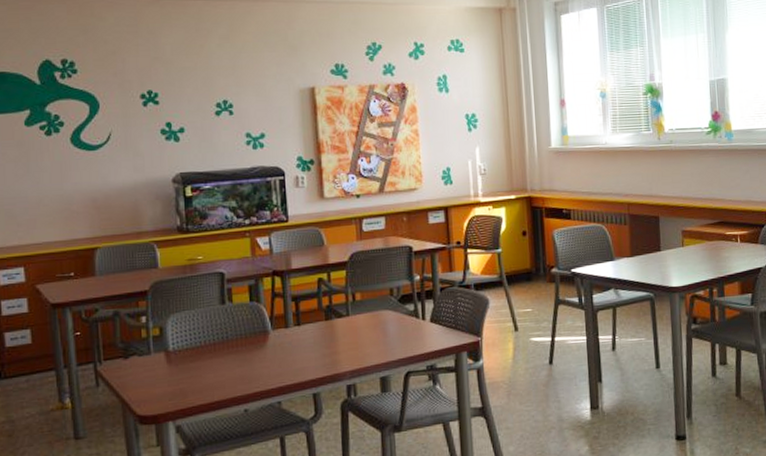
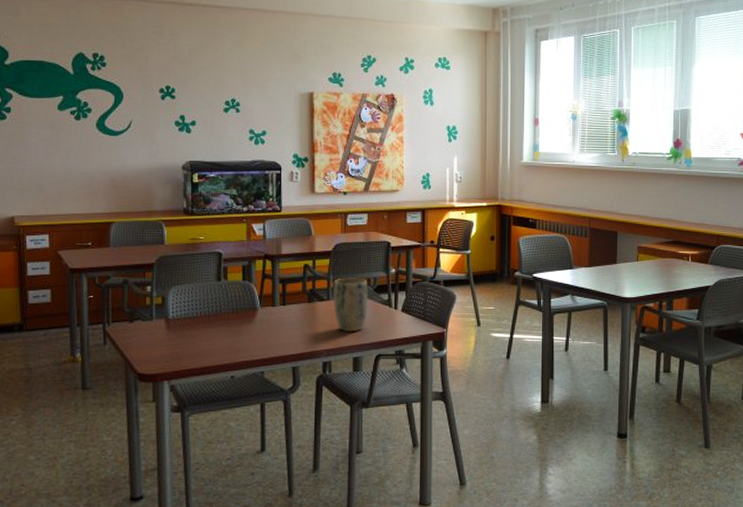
plant pot: none [352,288,393,349] -> present [332,278,368,331]

